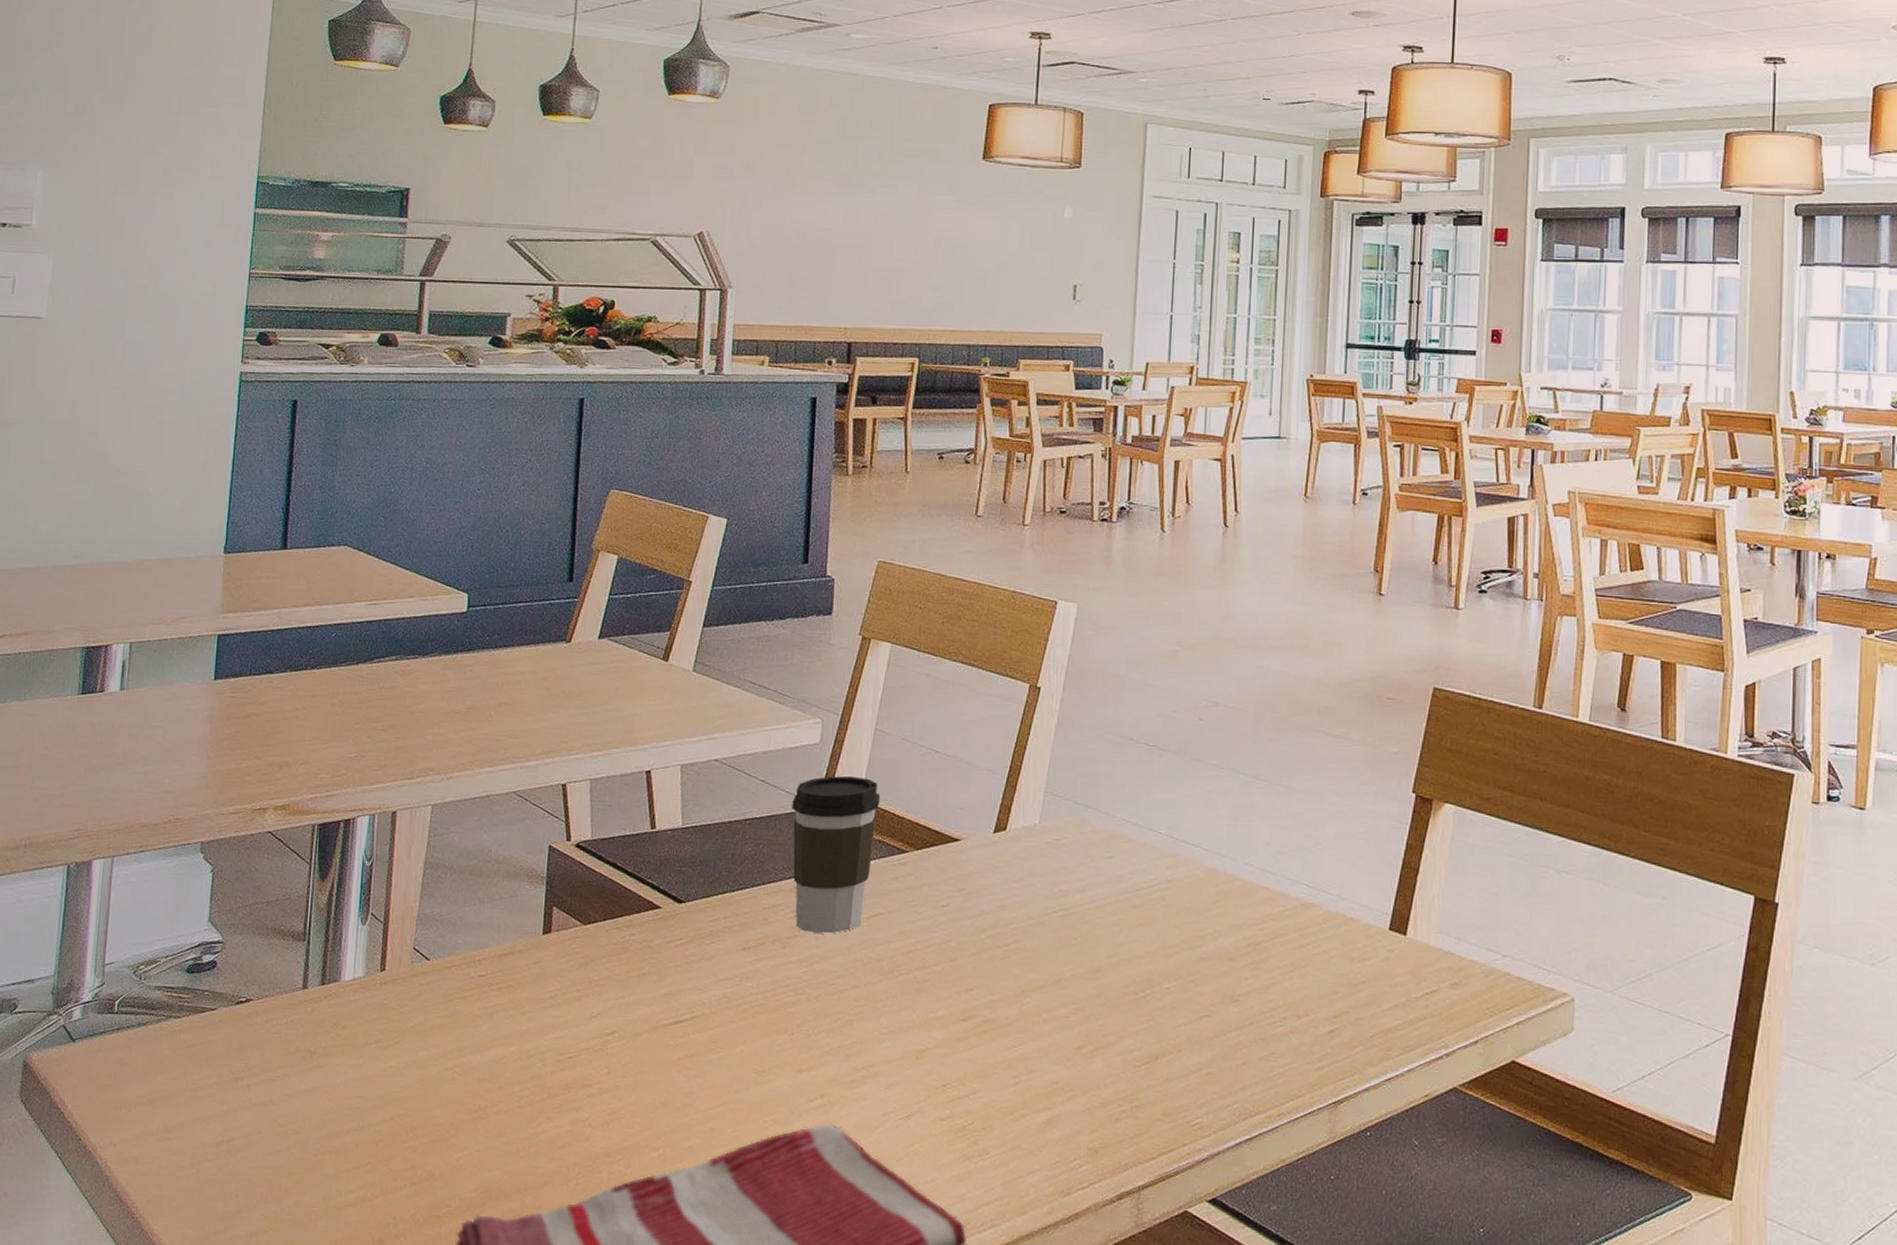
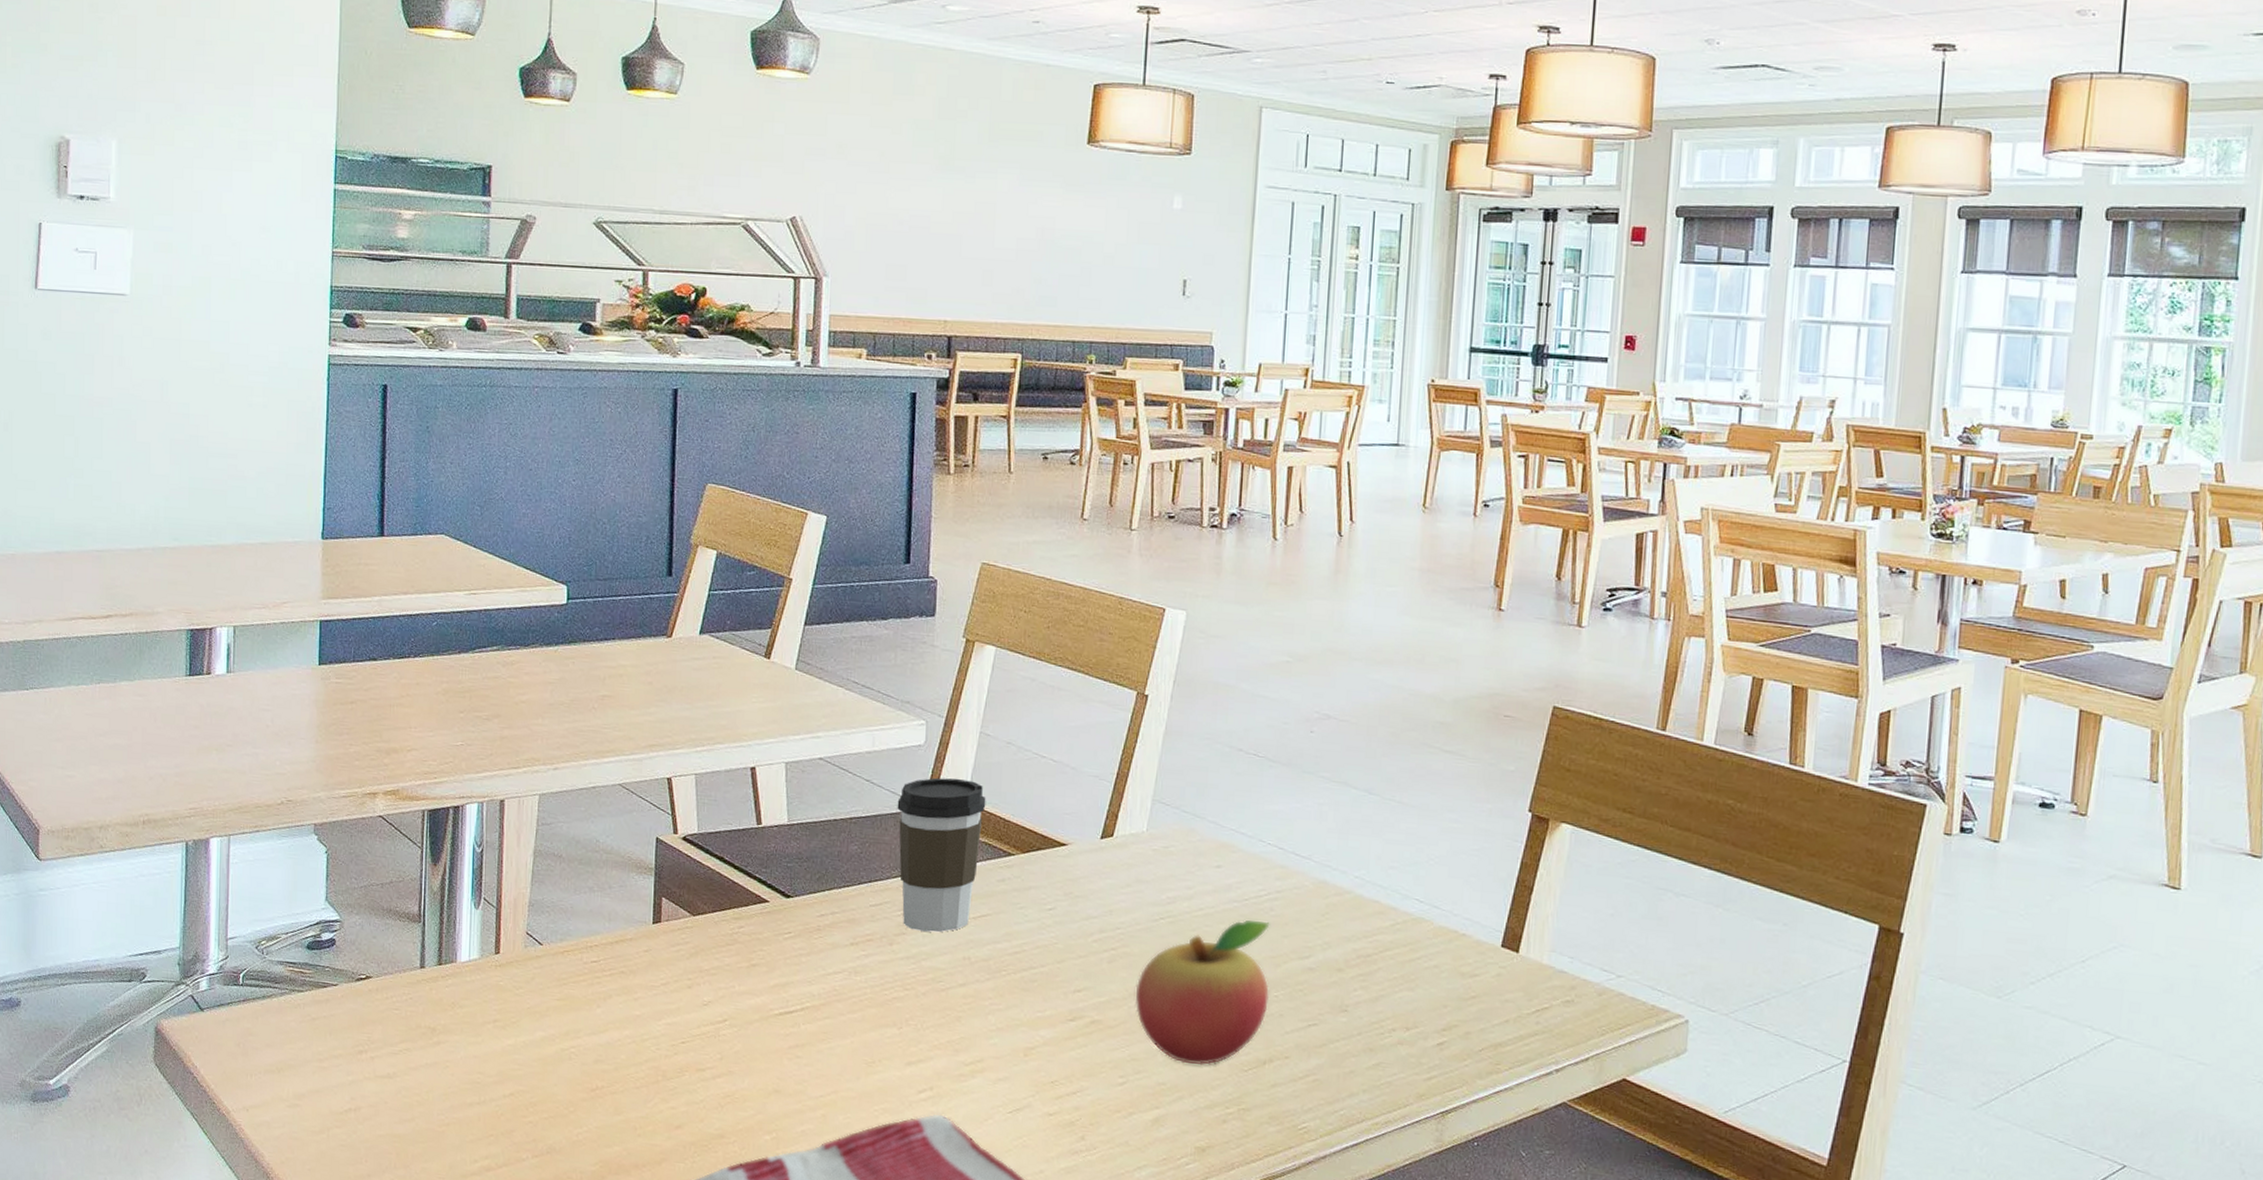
fruit: none [1027,910,1162,1063] -> present [1135,919,1270,1066]

